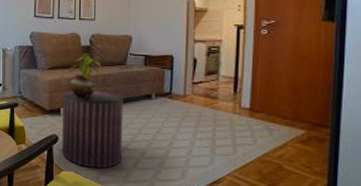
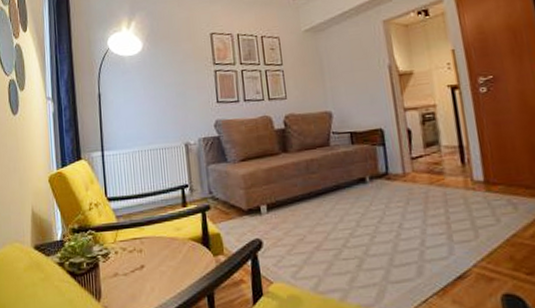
stool: present [61,91,124,169] -> none [260,180,343,276]
potted plant: present [68,52,103,98] -> none [264,136,305,192]

